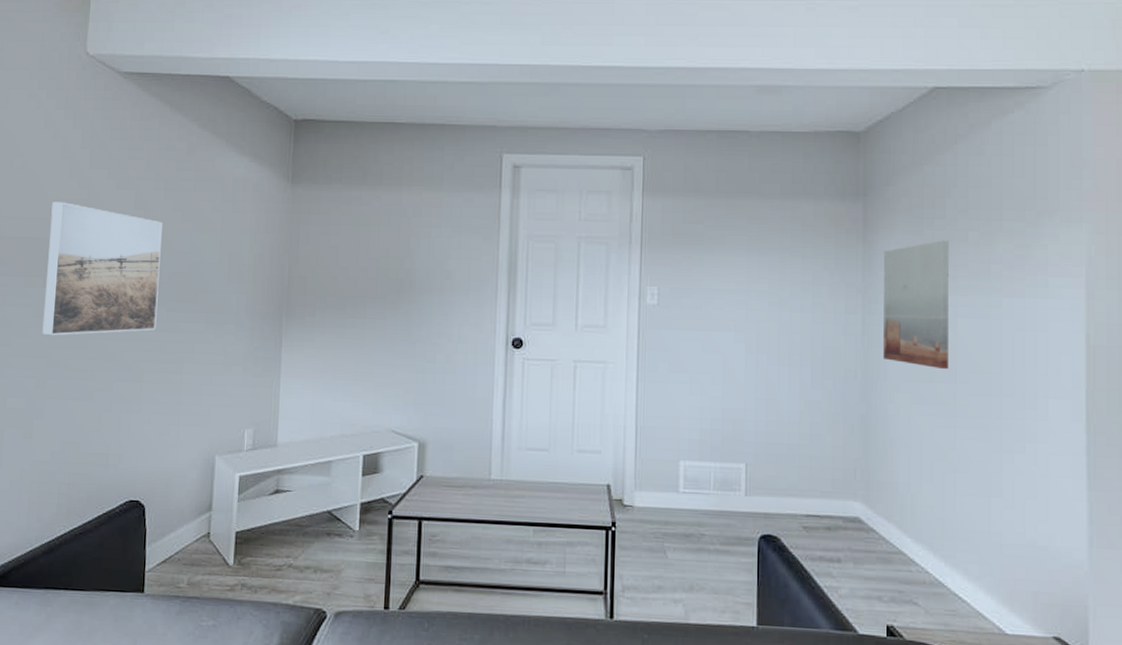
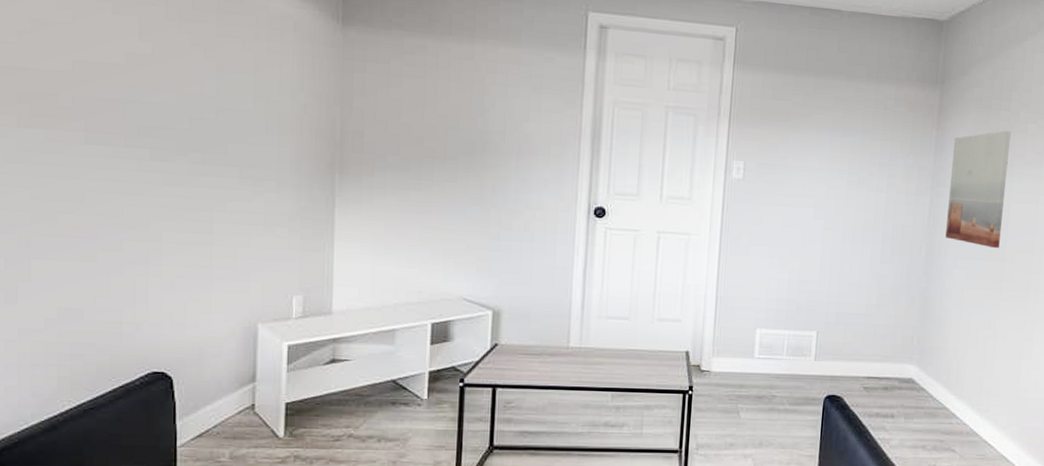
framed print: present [42,202,162,336] -> none [21,23,178,186]

